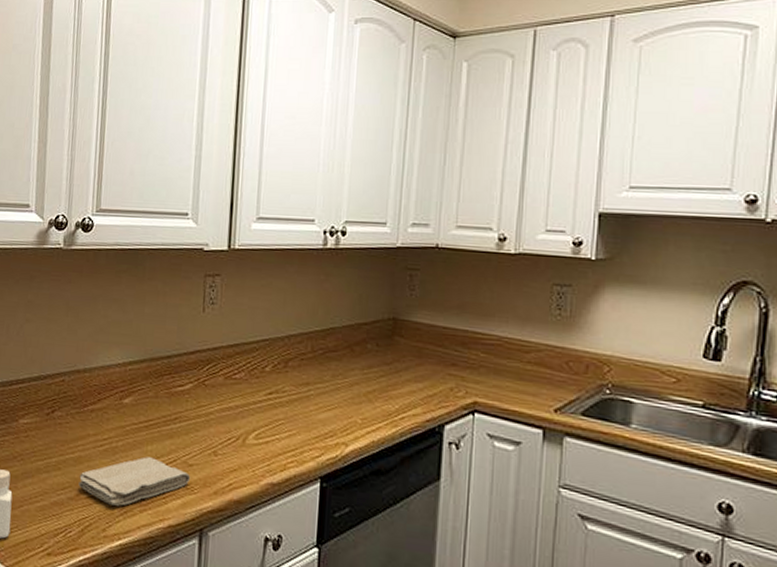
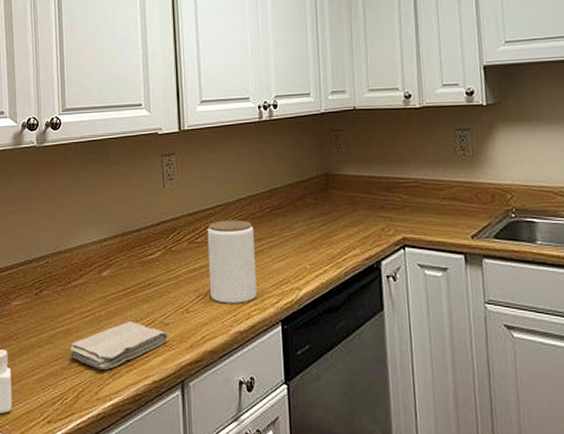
jar: none [243,357,301,453] -> present [207,220,257,303]

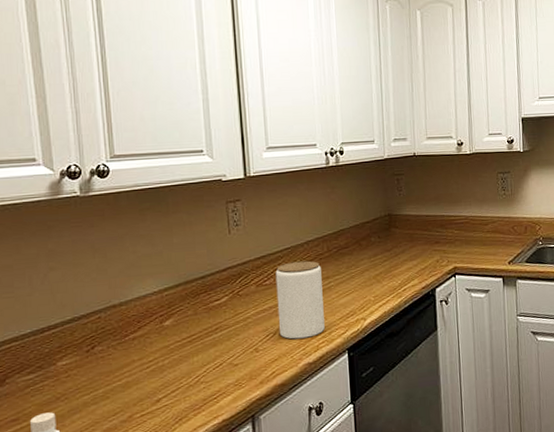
washcloth: present [70,322,169,369] -> none [129,366,238,417]

